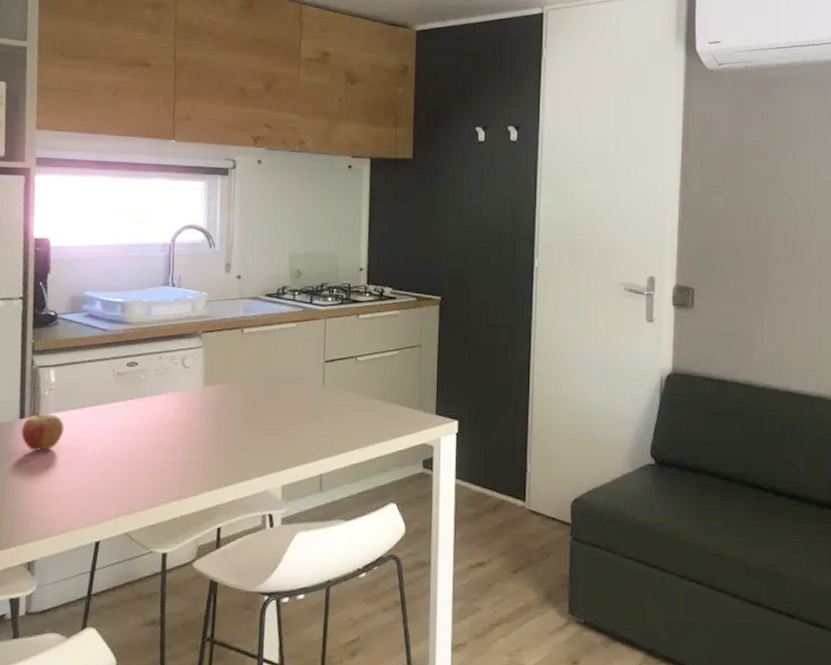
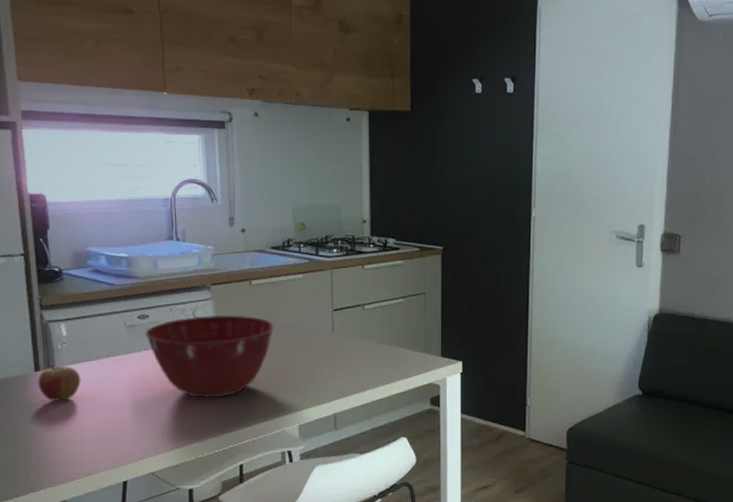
mixing bowl: none [132,363,264,453] -> present [145,315,275,398]

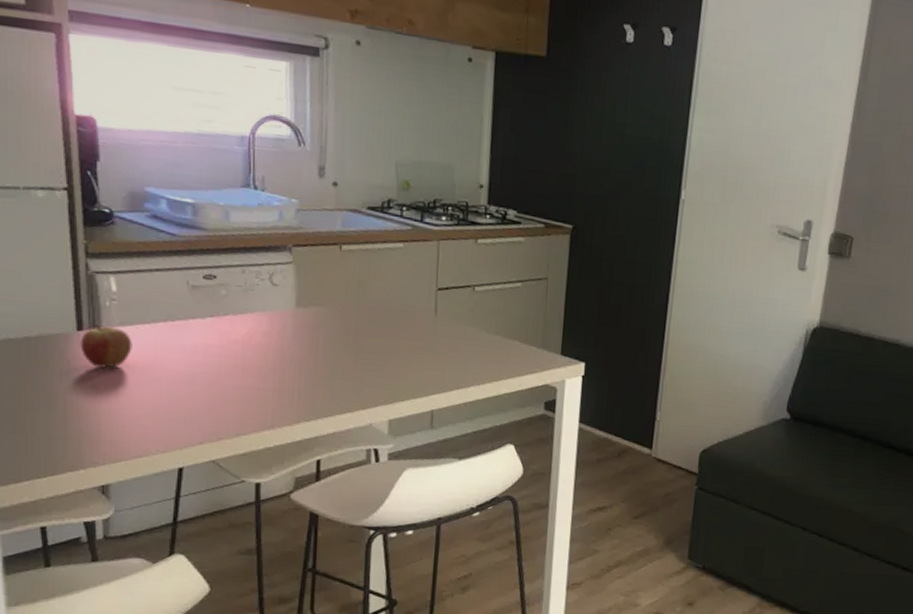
mixing bowl: present [145,315,275,398] -> none [211,282,367,380]

